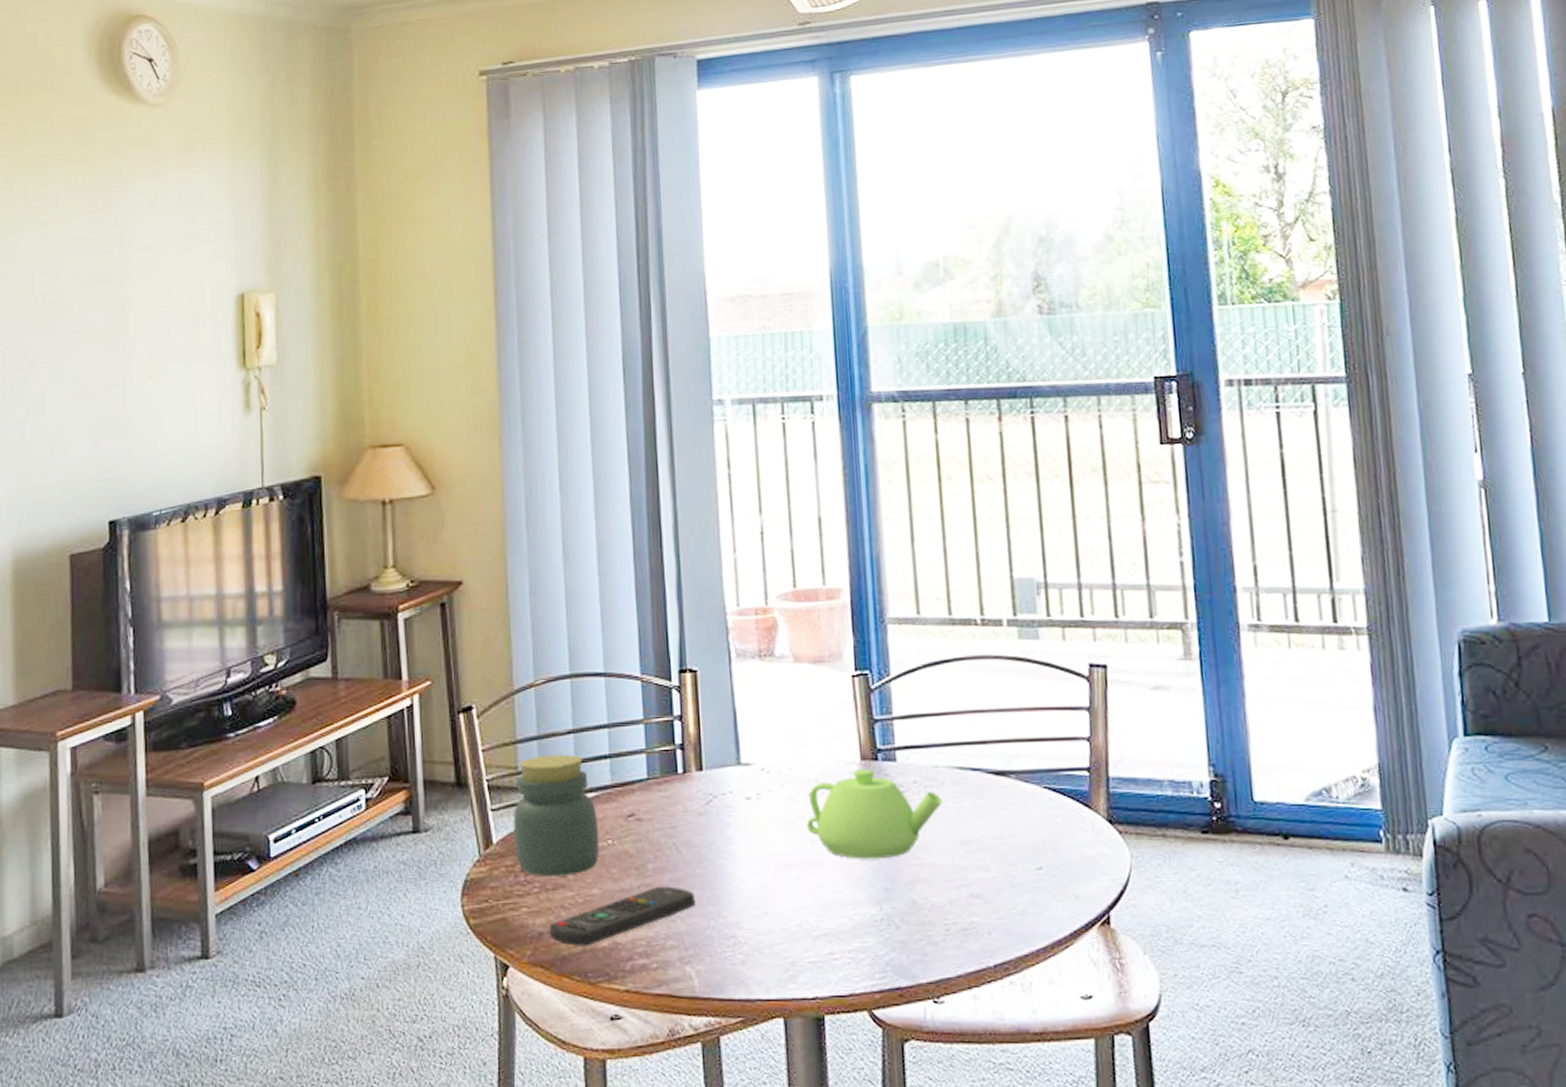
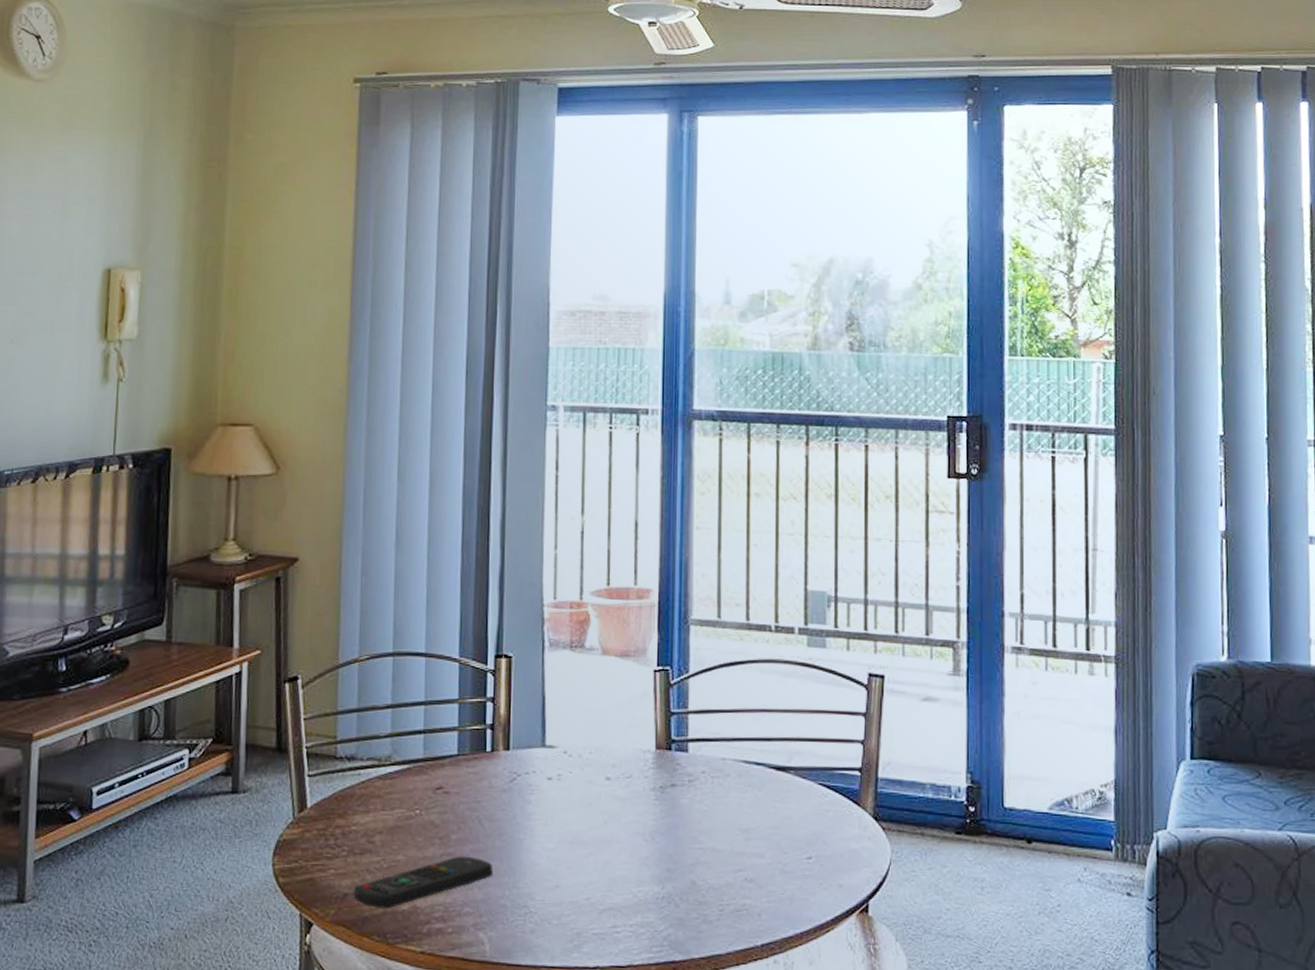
jar: present [513,754,600,876] -> none [327,727,408,842]
teapot: present [807,769,943,859] -> none [601,757,727,842]

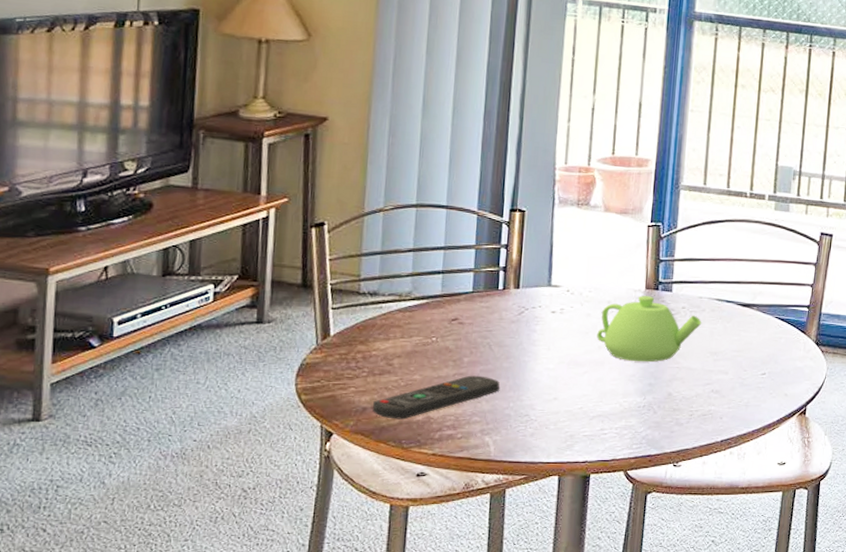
teapot: none [601,757,727,842] -> present [597,295,702,362]

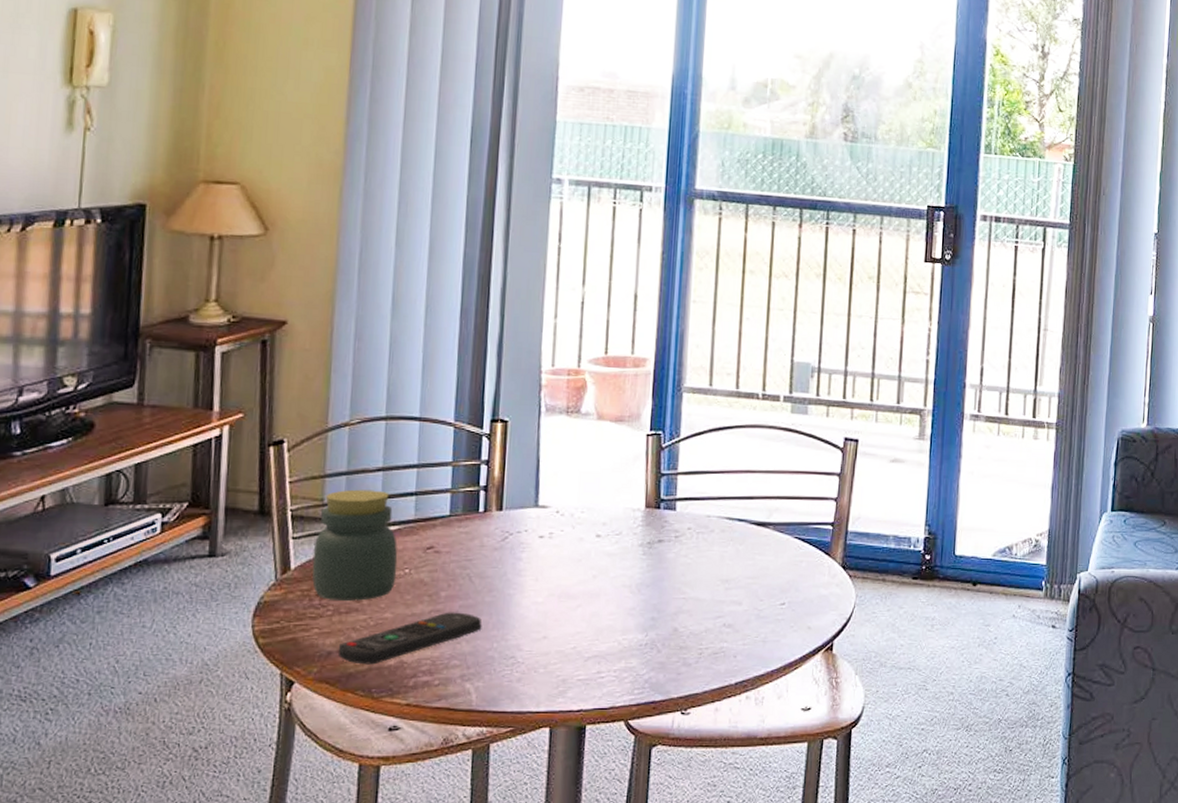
jar: none [349,267,426,364] -> present [312,489,398,601]
teapot: present [597,295,702,362] -> none [591,515,711,593]

